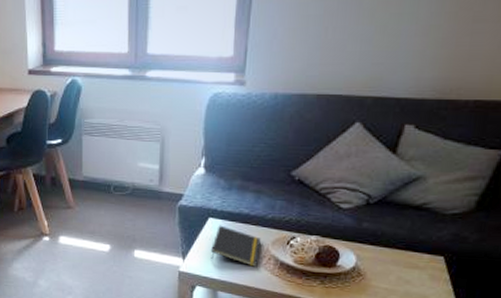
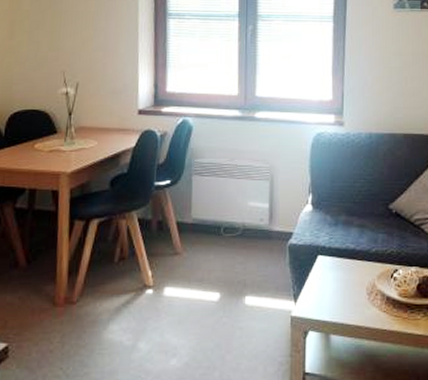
notepad: present [211,225,261,267] -> none [322,262,367,304]

